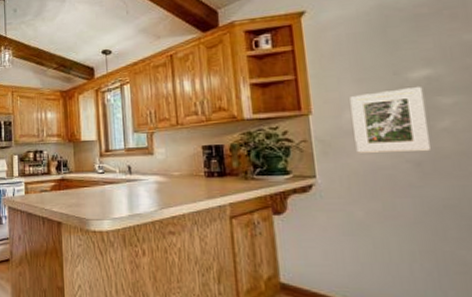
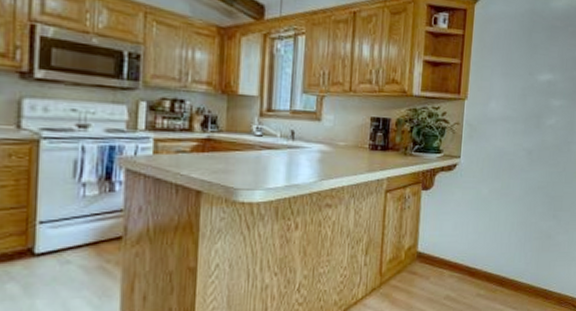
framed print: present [350,87,430,153] -> none [493,87,545,142]

